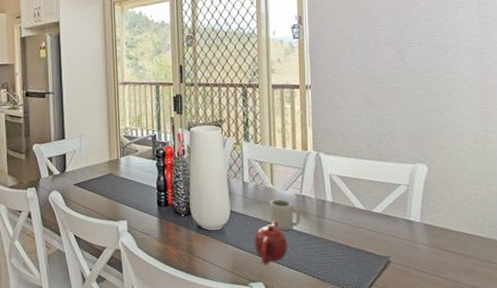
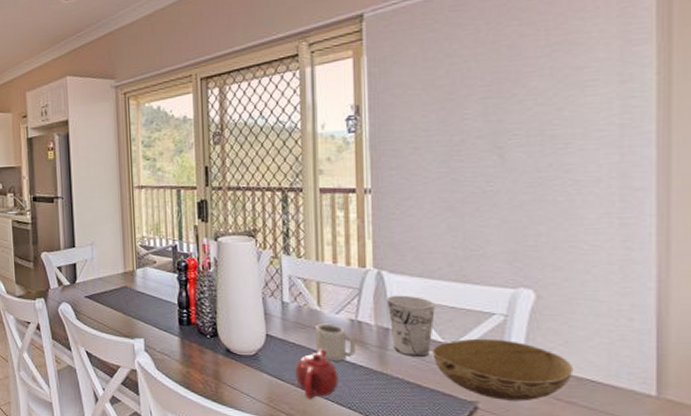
cup: none [323,172,359,223] -> present [386,295,435,357]
bowl: none [357,204,454,254] -> present [432,338,574,401]

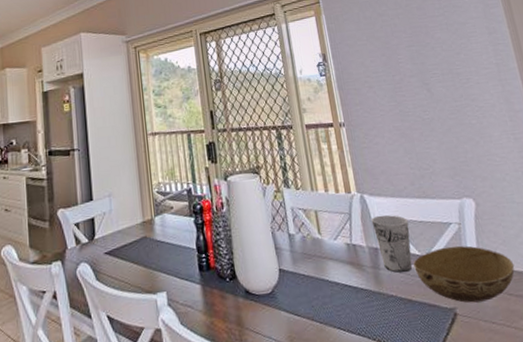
teapot: present [295,349,339,400] -> none [308,276,347,332]
cup: present [316,323,357,361] -> none [319,250,355,288]

